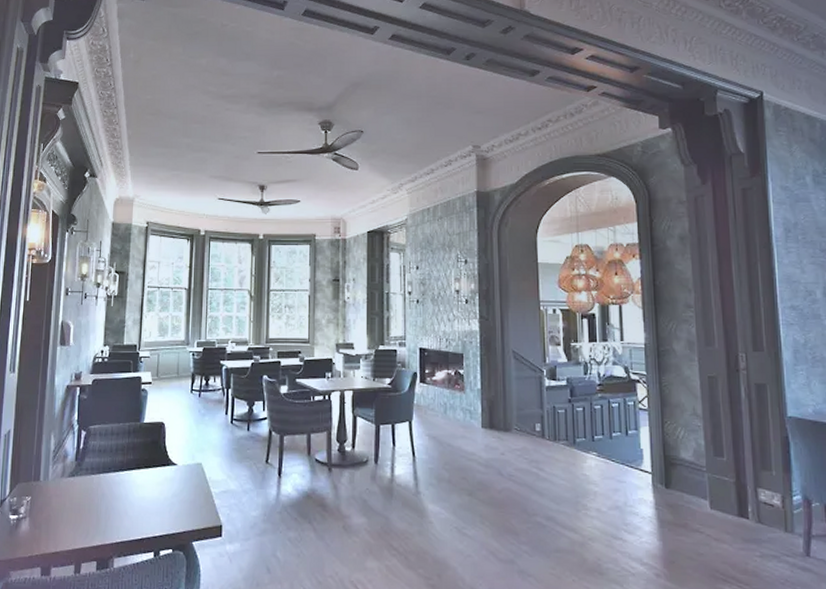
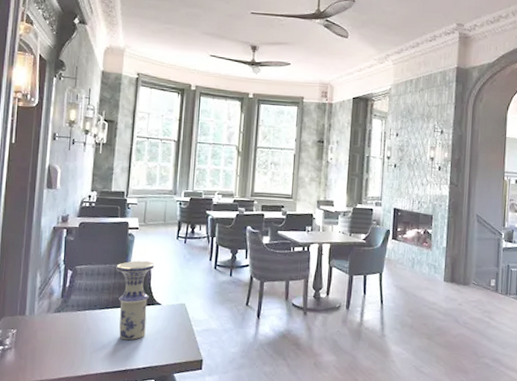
vase: none [130,418,169,506] -> present [116,260,154,340]

